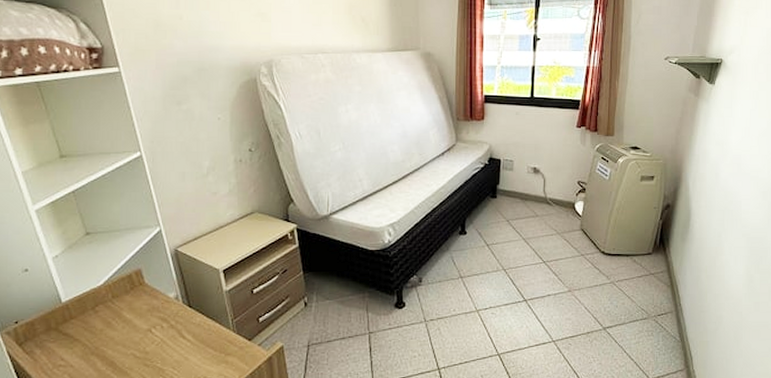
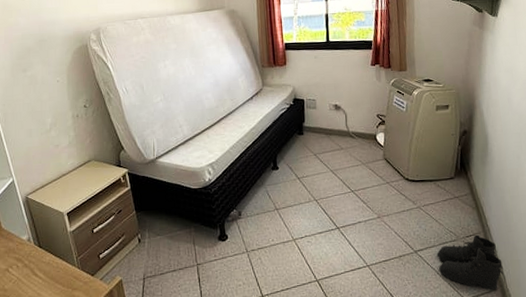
boots: none [626,313,692,371] -> present [436,234,504,291]

